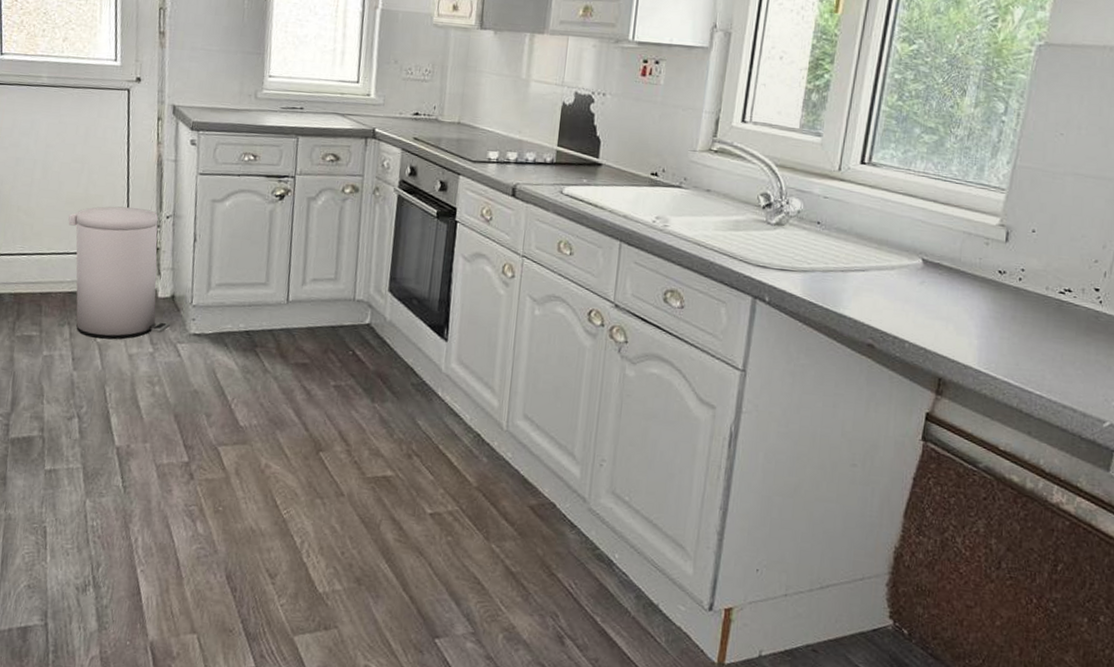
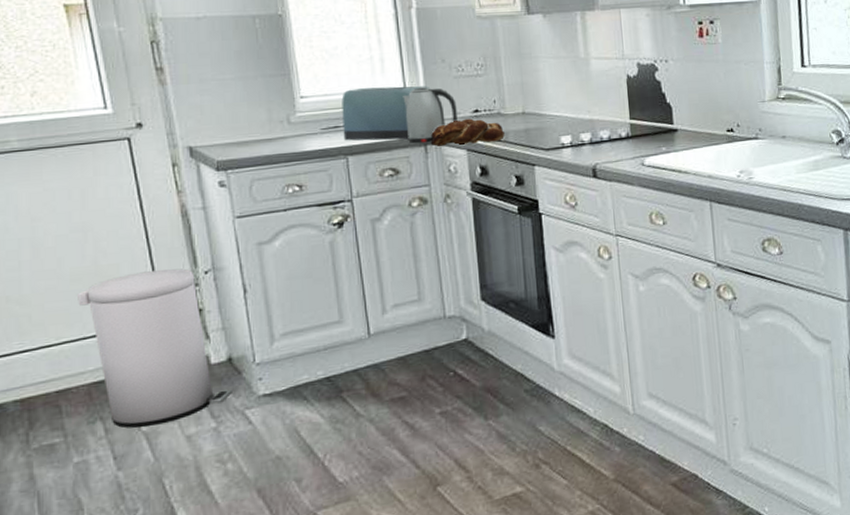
toaster: none [298,75,381,130] -> present [341,86,431,141]
kettle: none [352,83,401,137] -> present [403,87,458,144]
bread loaf: none [371,119,438,146] -> present [430,118,505,147]

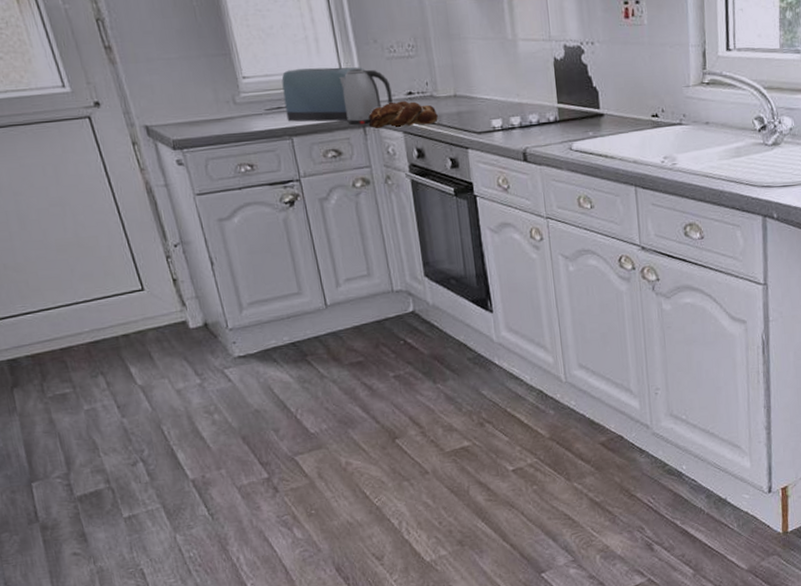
pedal bin: present [78,268,232,428] -> none [65,241,211,382]

